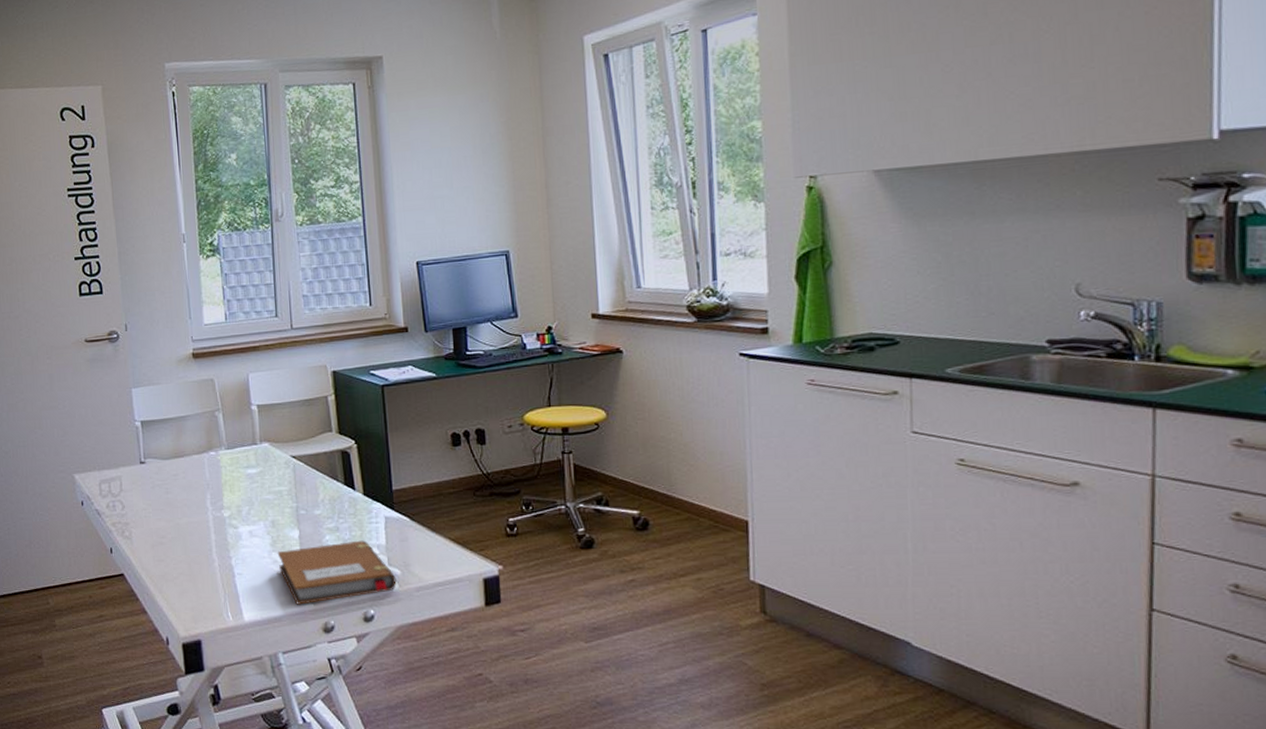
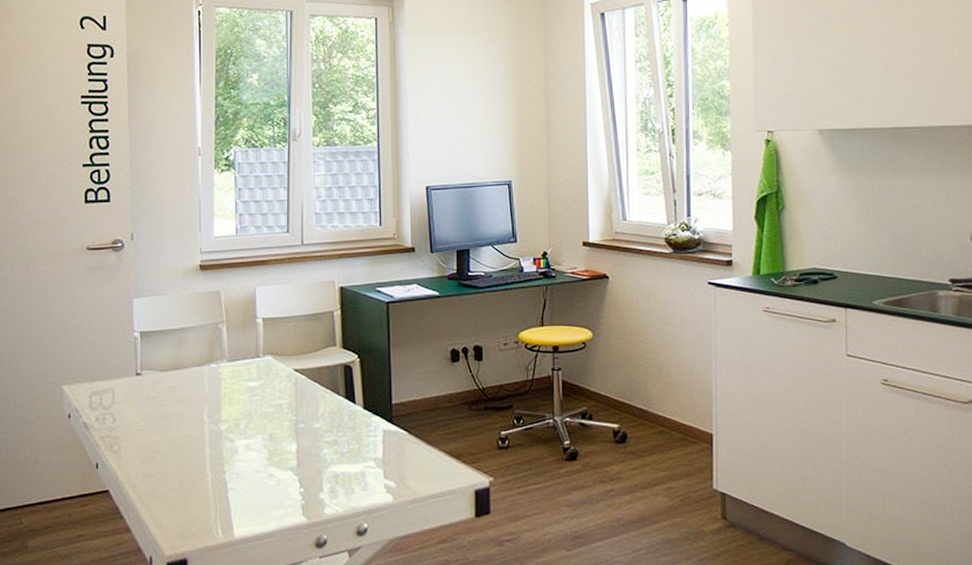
notebook: present [277,540,397,605] -> none [273,453,391,519]

